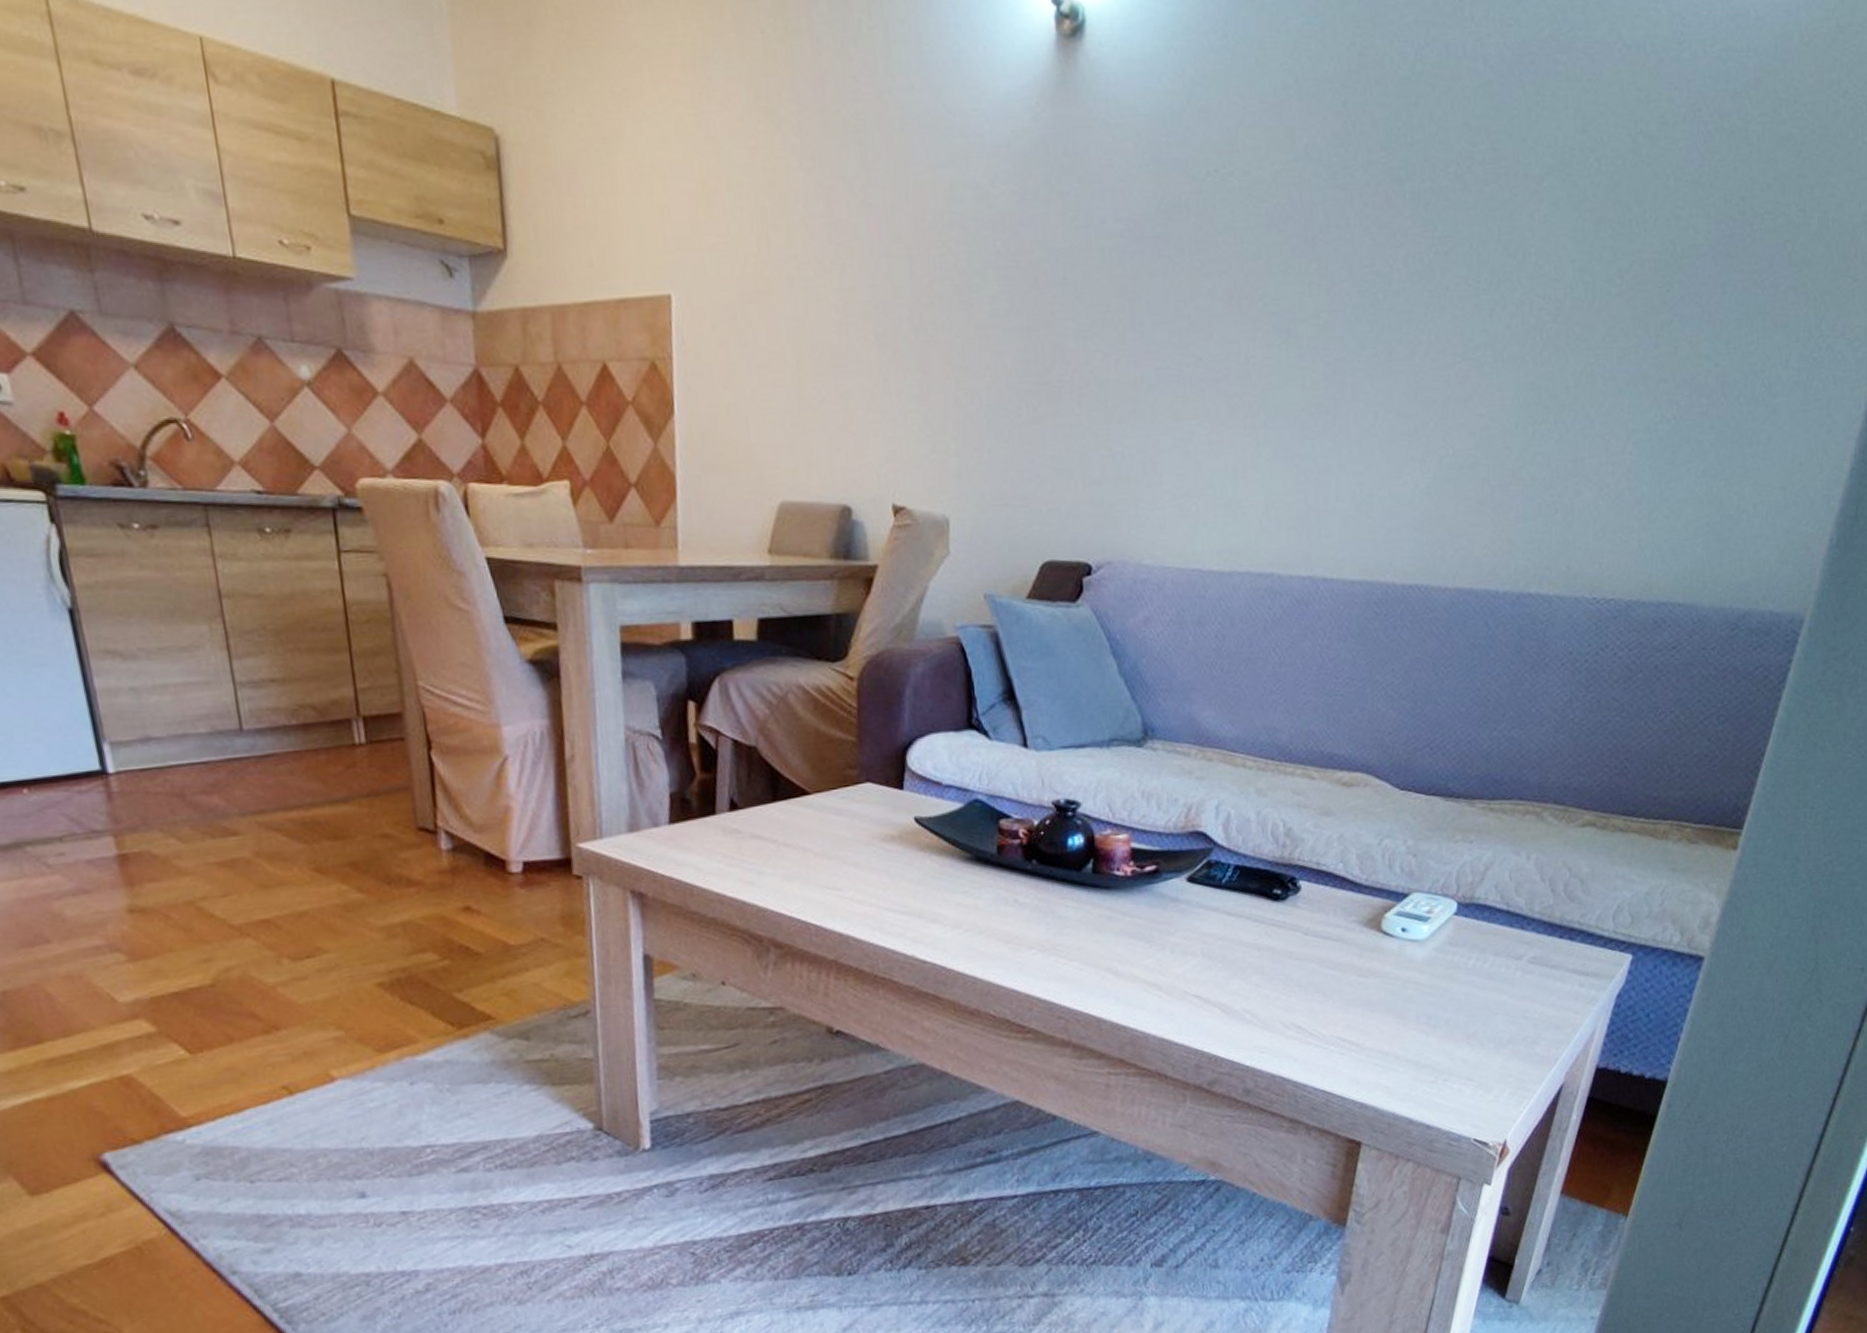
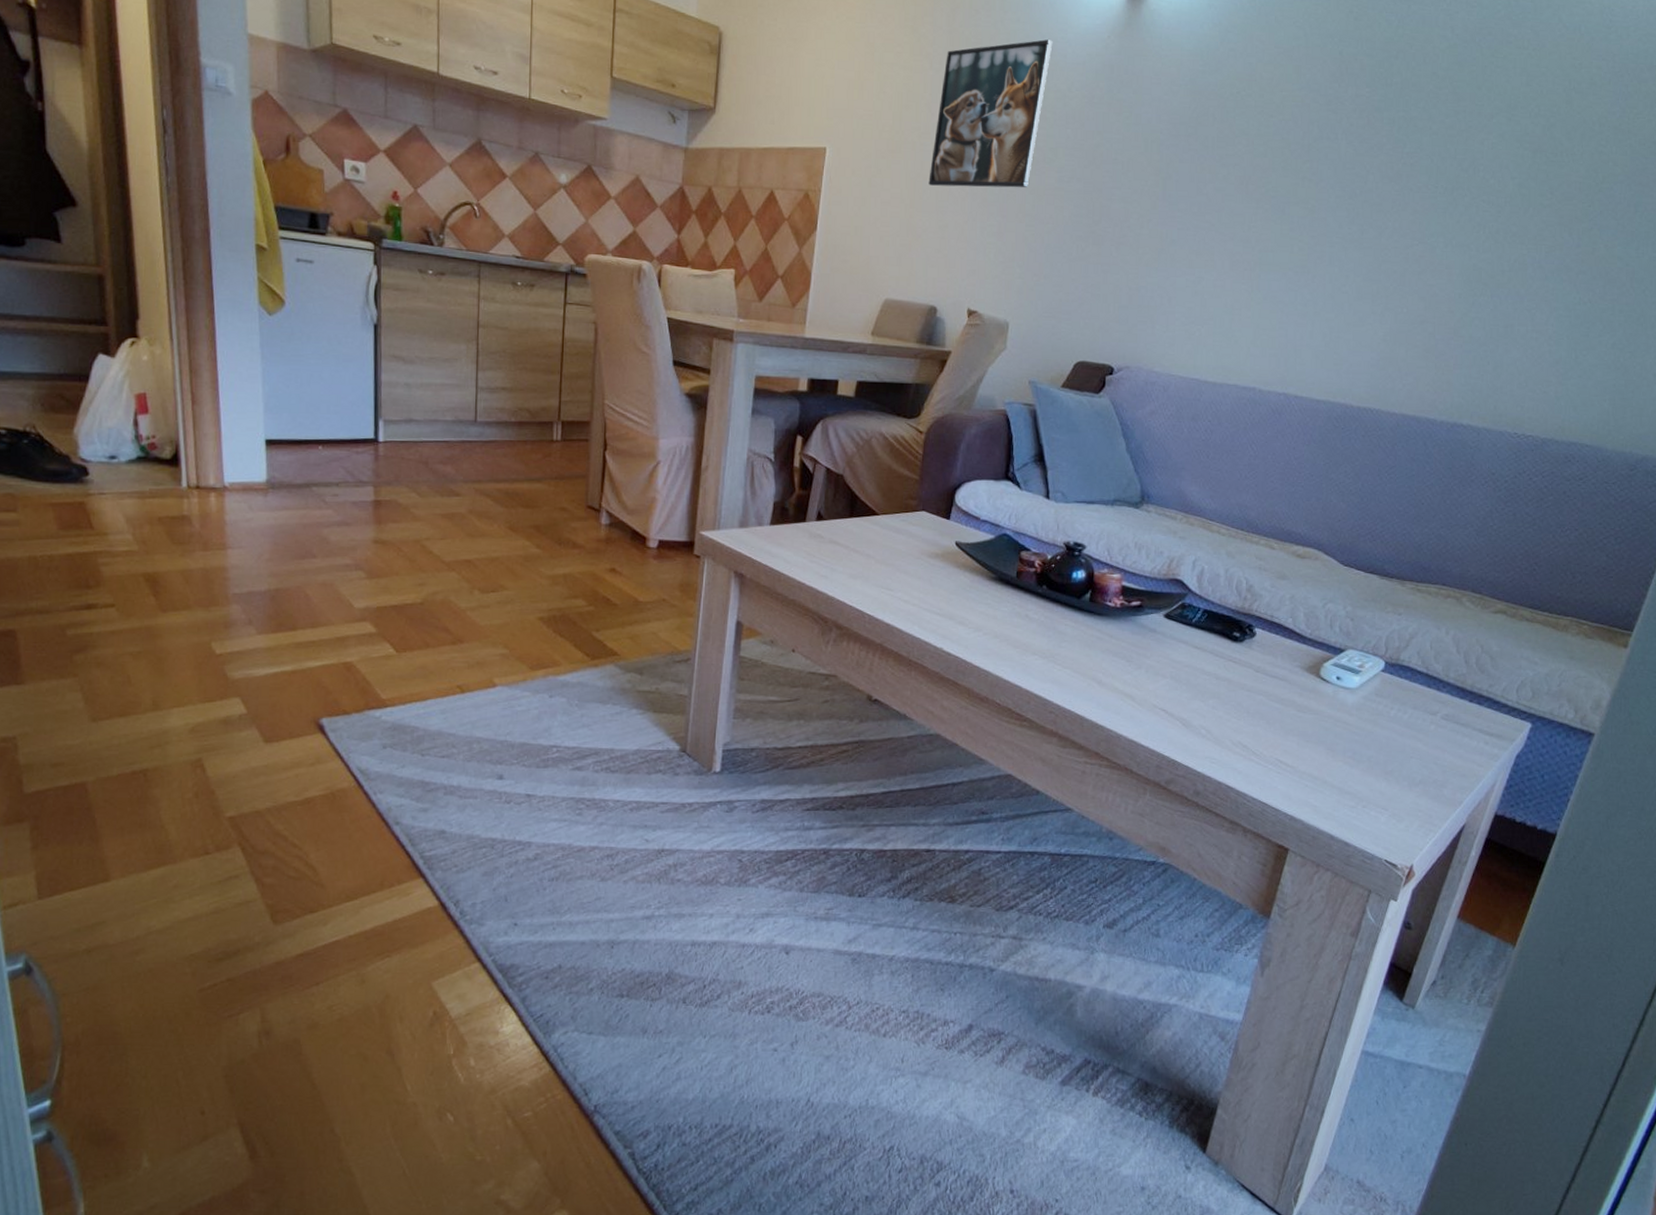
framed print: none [817,113,963,337] -> present [928,39,1053,188]

